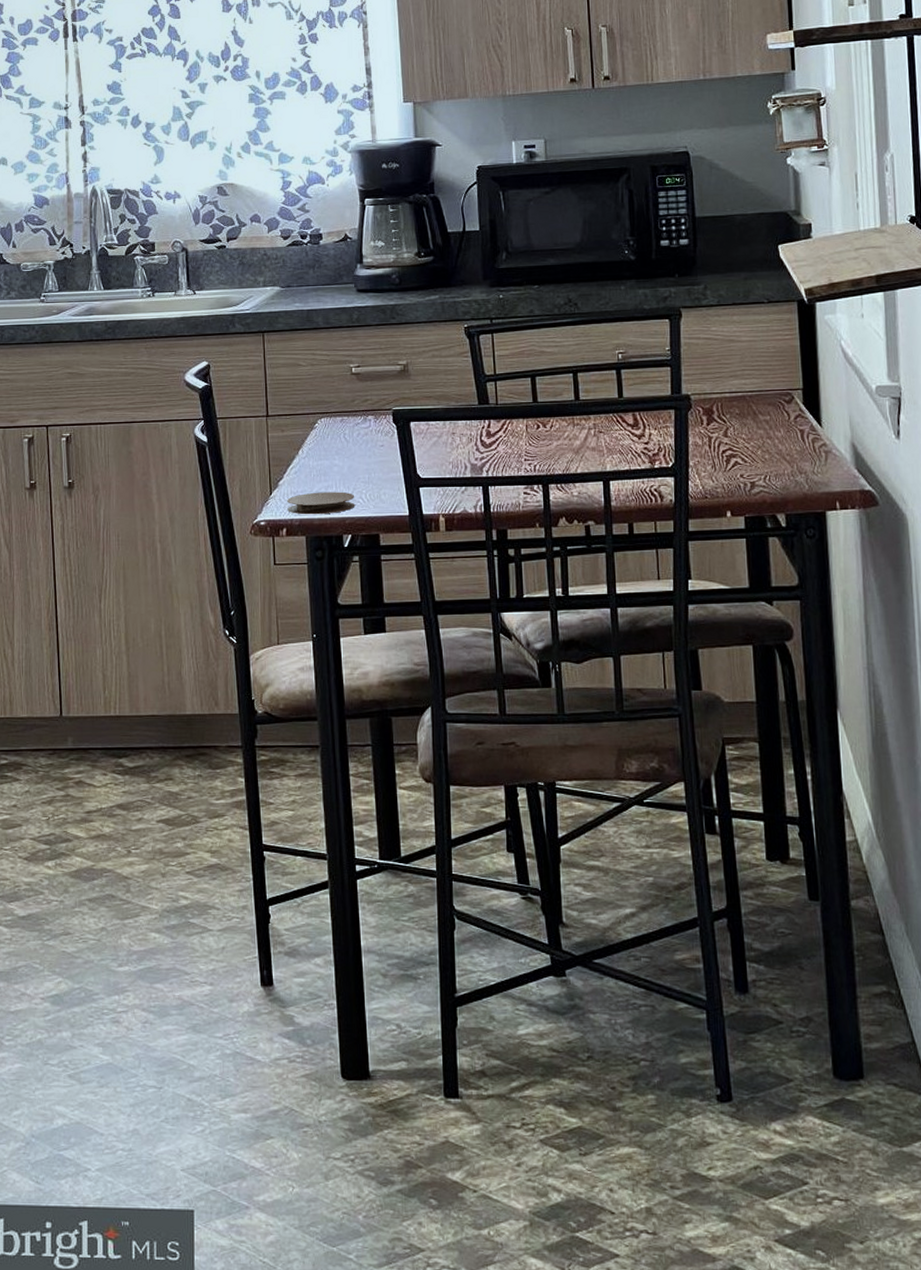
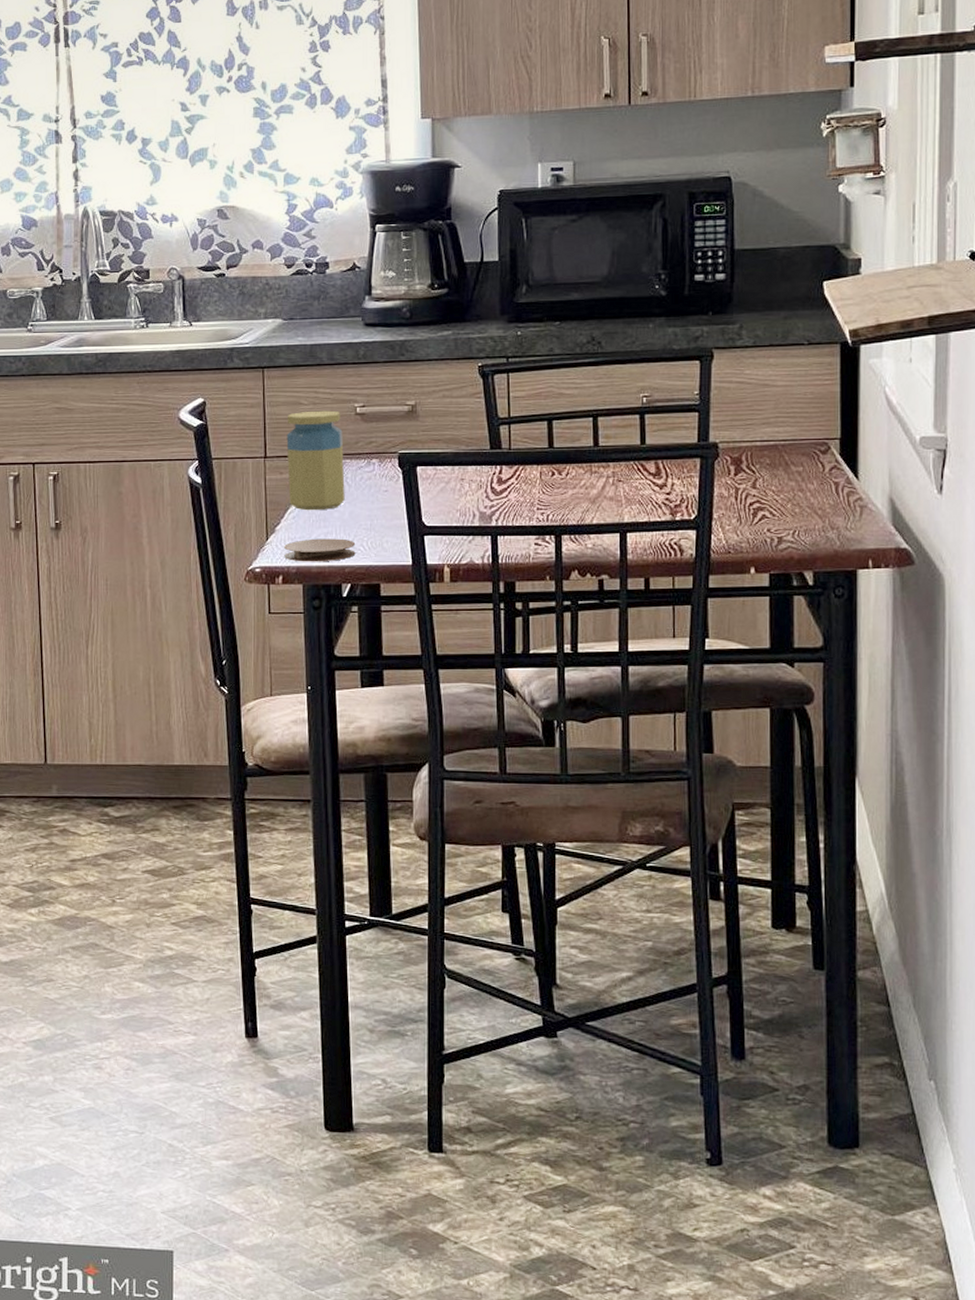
jar: none [287,371,343,466] -> present [286,410,345,511]

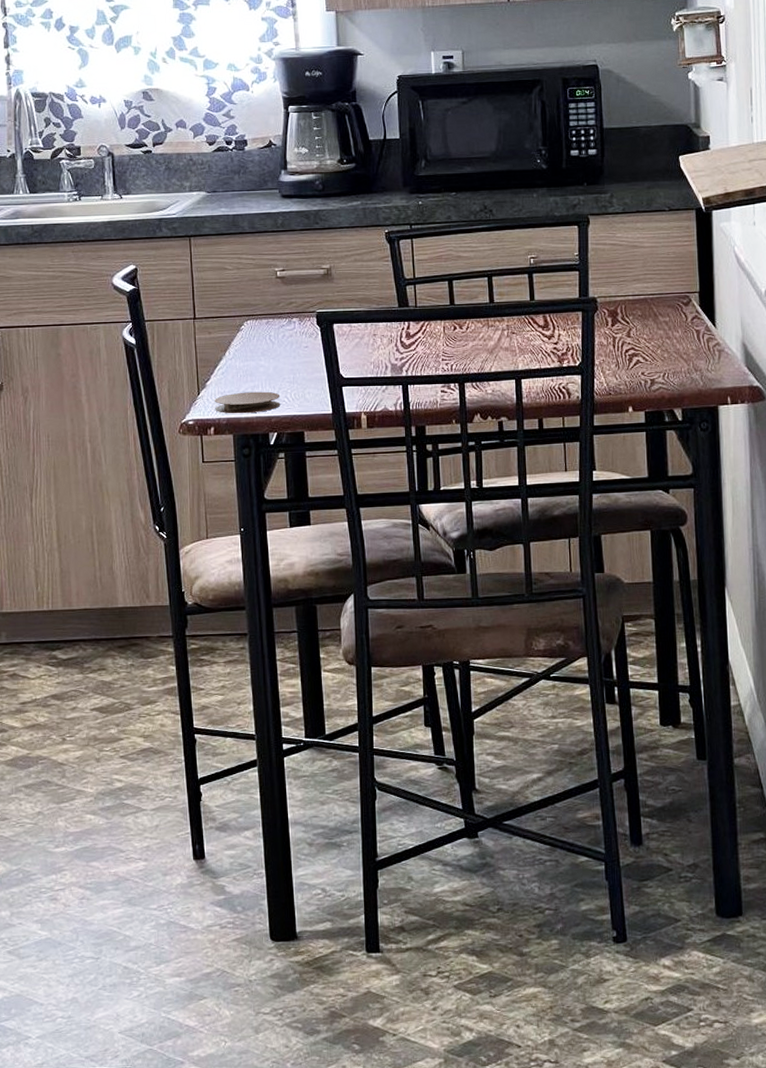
jar: present [286,410,345,511] -> none [213,274,269,367]

